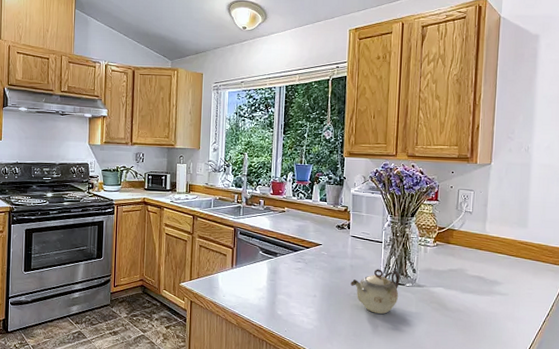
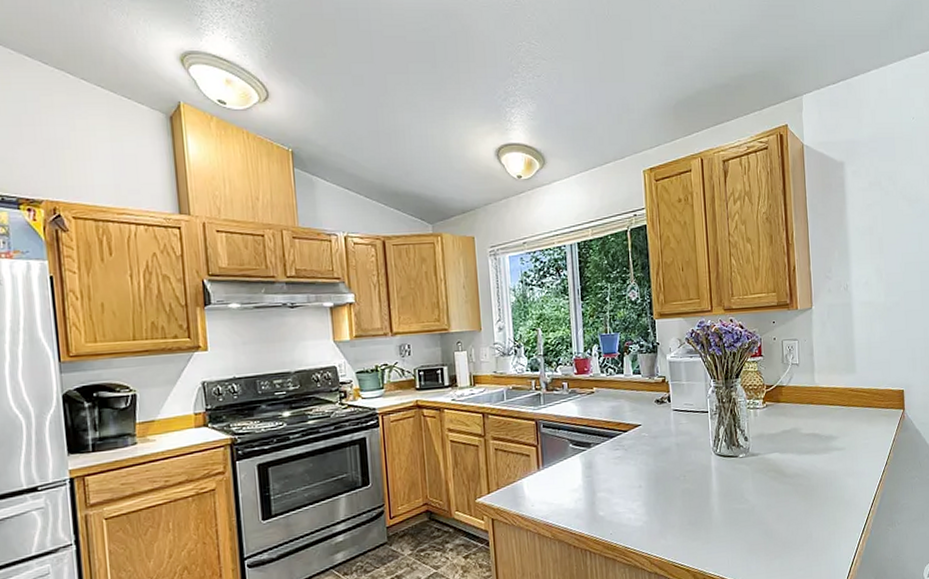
teapot: present [351,269,400,314] -> none [679,441,733,495]

